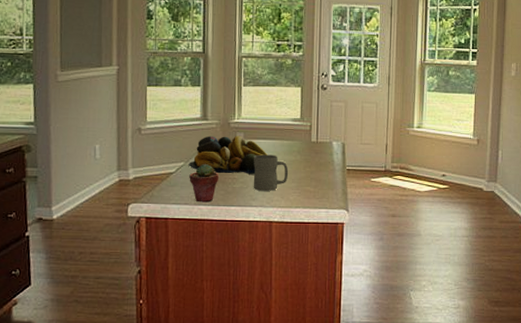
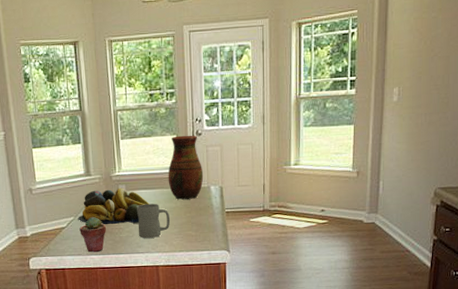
vase: none [289,88,326,153] -> present [168,135,204,200]

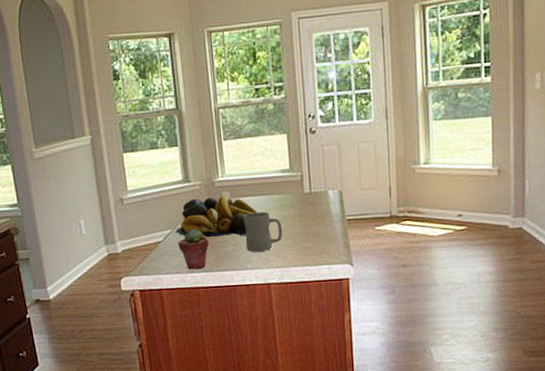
vase: present [168,135,204,200] -> none [278,133,320,207]

